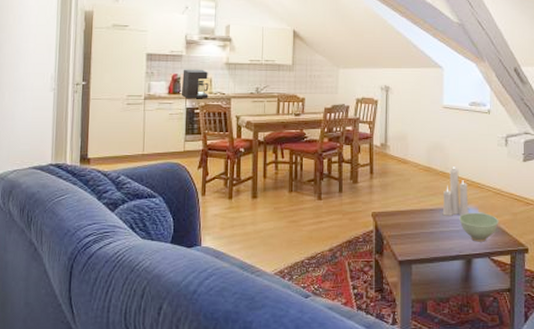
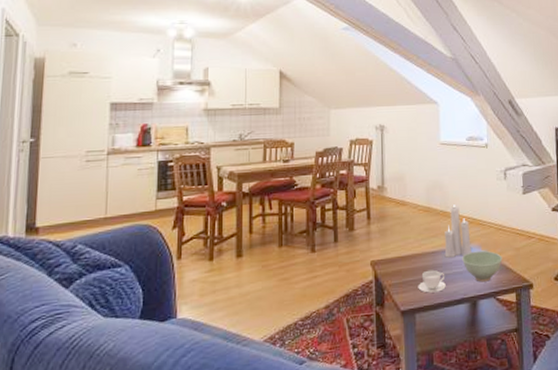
coffee maker: present [181,69,209,99] -> none [151,117,185,151]
teacup: none [415,226,442,247] -> present [418,269,446,293]

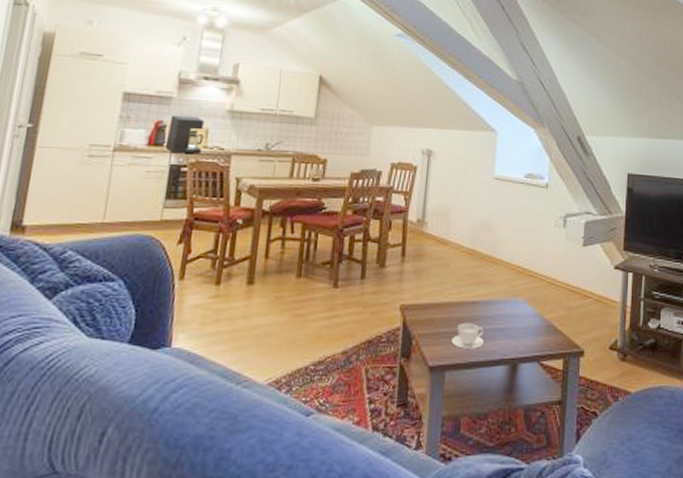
coffee maker: none [151,117,185,151] -> present [164,115,205,155]
candle: present [444,205,472,258] -> none [486,250,518,310]
bowl: present [462,250,503,282] -> none [505,306,552,343]

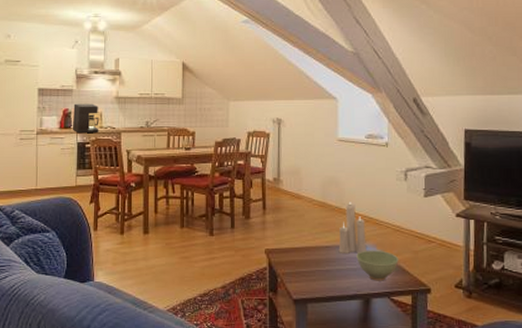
teacup: present [451,322,484,349] -> none [311,263,339,286]
candle: none [486,250,518,310] -> present [338,202,367,254]
bowl: none [505,306,552,343] -> present [356,250,399,281]

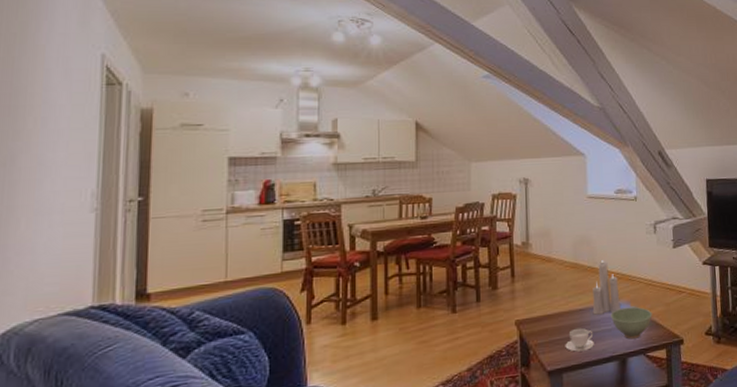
coffee maker: present [72,103,99,134] -> none [276,172,312,209]
teacup: none [311,263,339,286] -> present [565,327,594,352]

